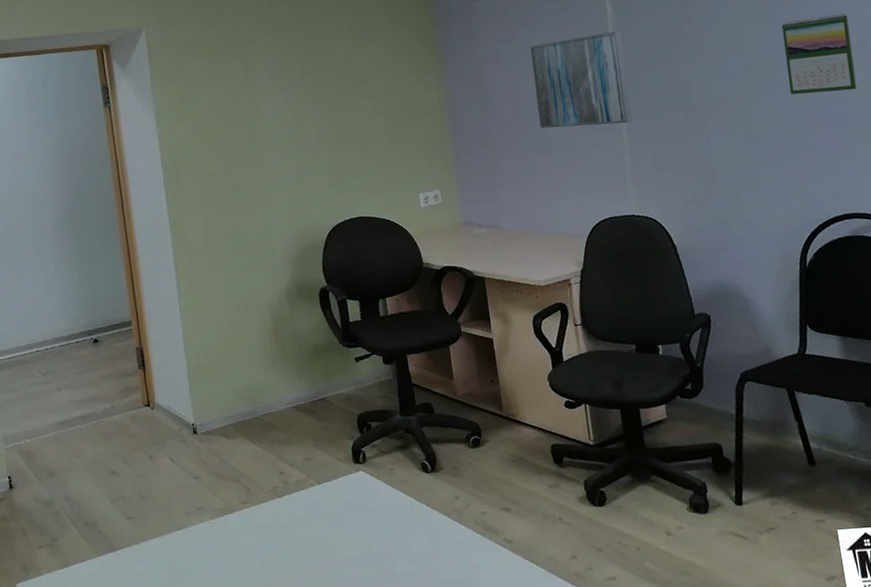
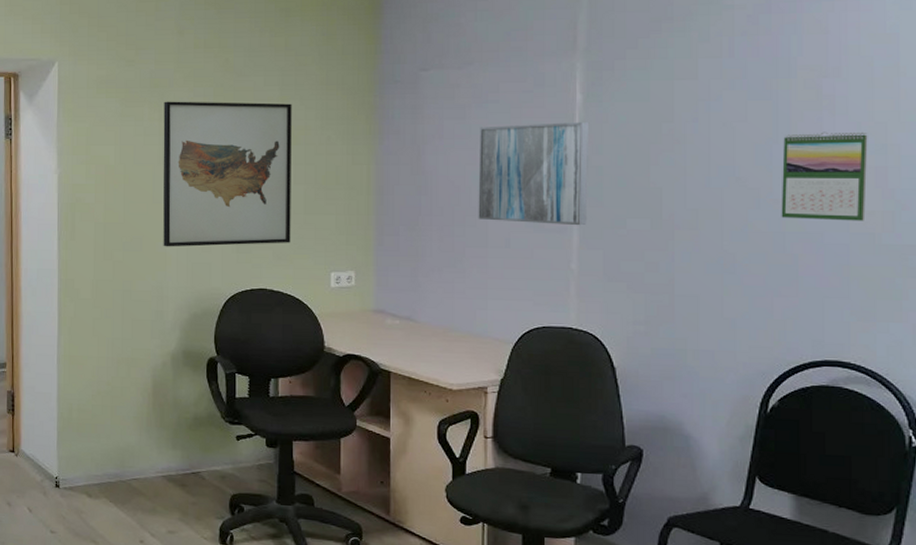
wall art: none [247,44,380,190] -> present [163,101,292,247]

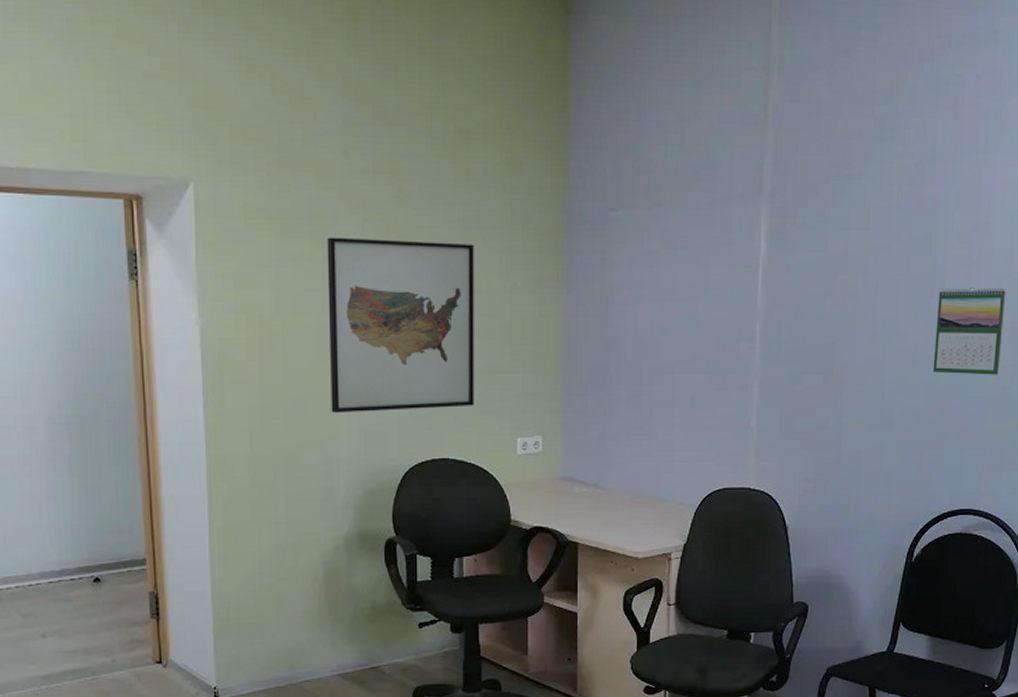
wall art: present [478,122,590,226] -> none [665,272,772,383]

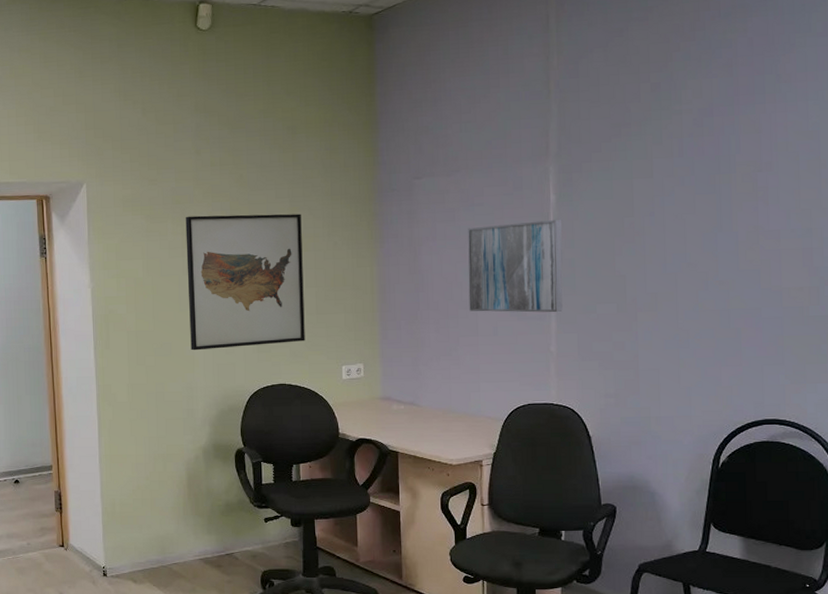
wall art: none [665,272,772,383] -> present [468,220,563,313]
calendar: present [933,287,1006,375] -> none [725,218,796,298]

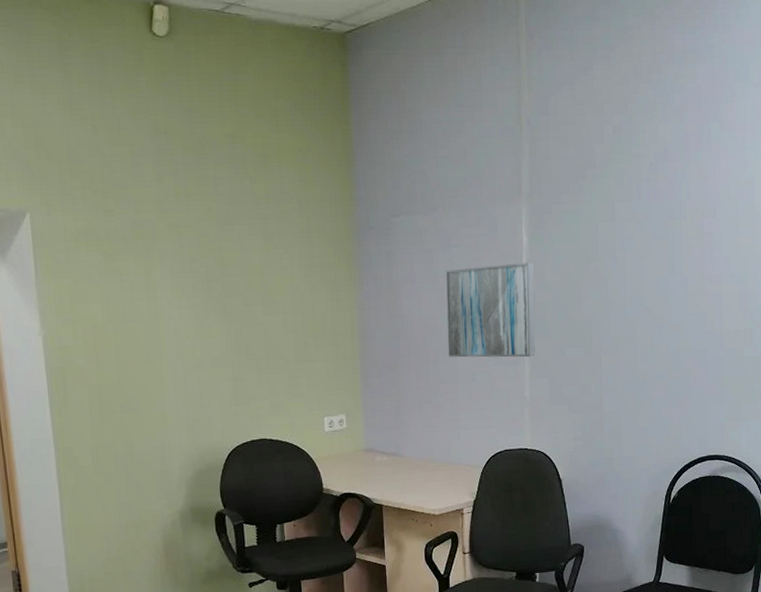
wall art: present [185,213,305,351] -> none [149,252,285,406]

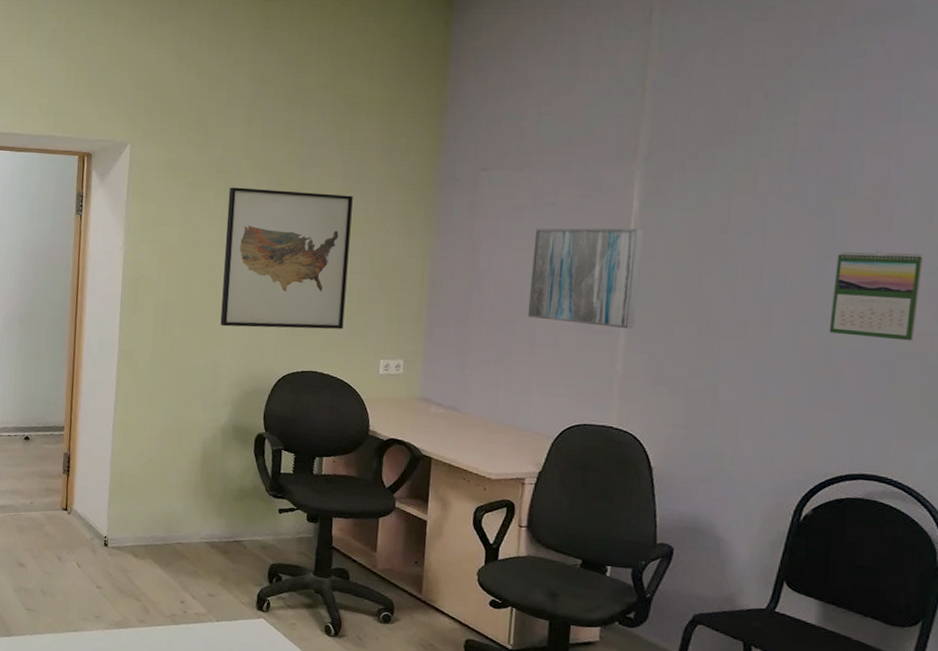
wall art: none [149,252,285,406] -> present [220,187,353,330]
calendar: none [676,263,735,340] -> present [829,251,924,341]

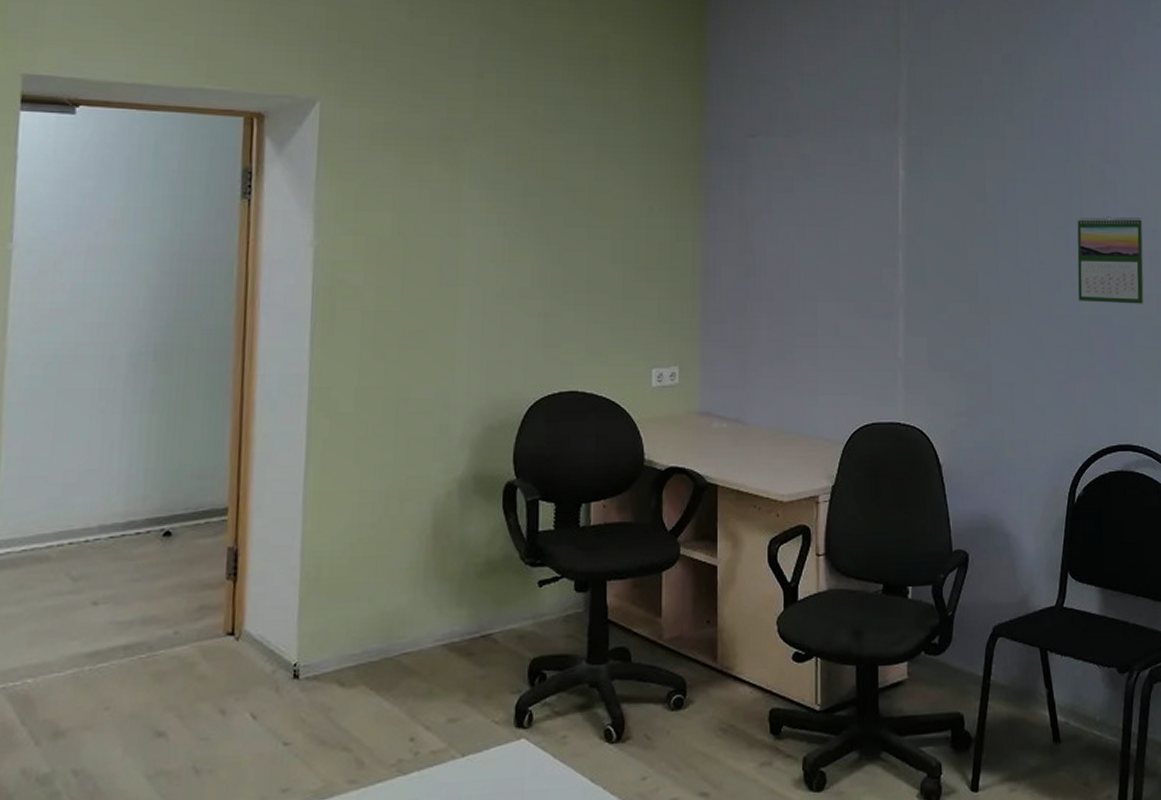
wall art: present [220,187,353,330] -> none [451,158,610,342]
wall art: present [527,228,645,330] -> none [807,199,912,311]

